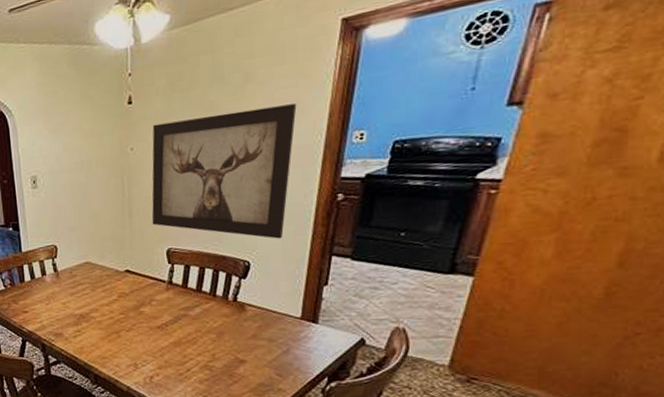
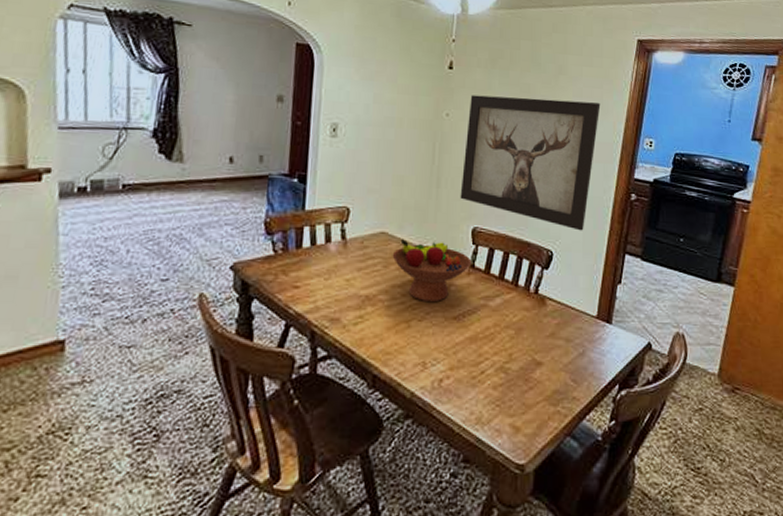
fruit bowl: none [97,264,169,316] -> present [392,239,472,303]

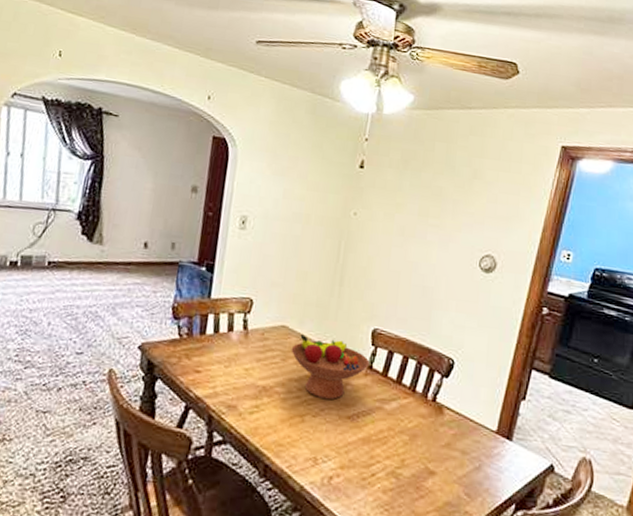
wall art: present [460,95,601,231] -> none [362,195,516,342]

